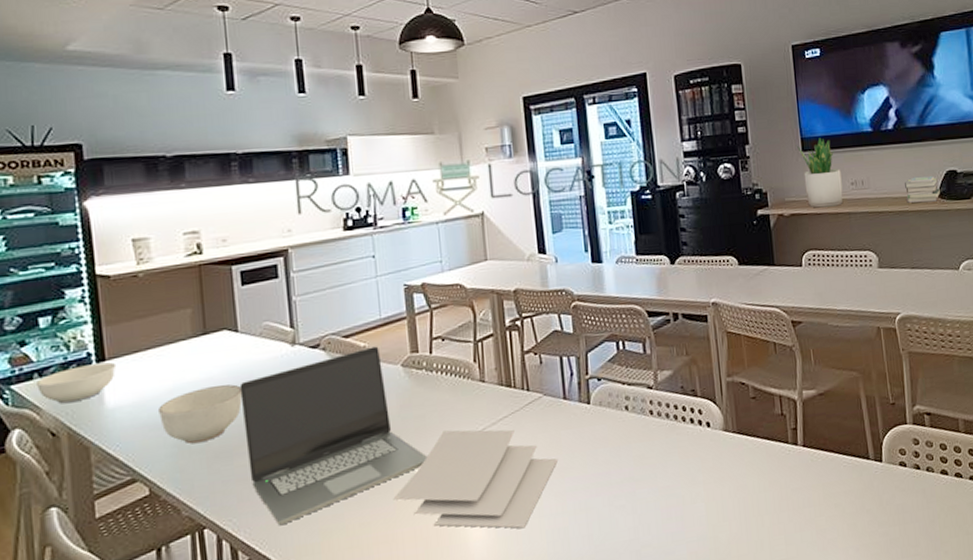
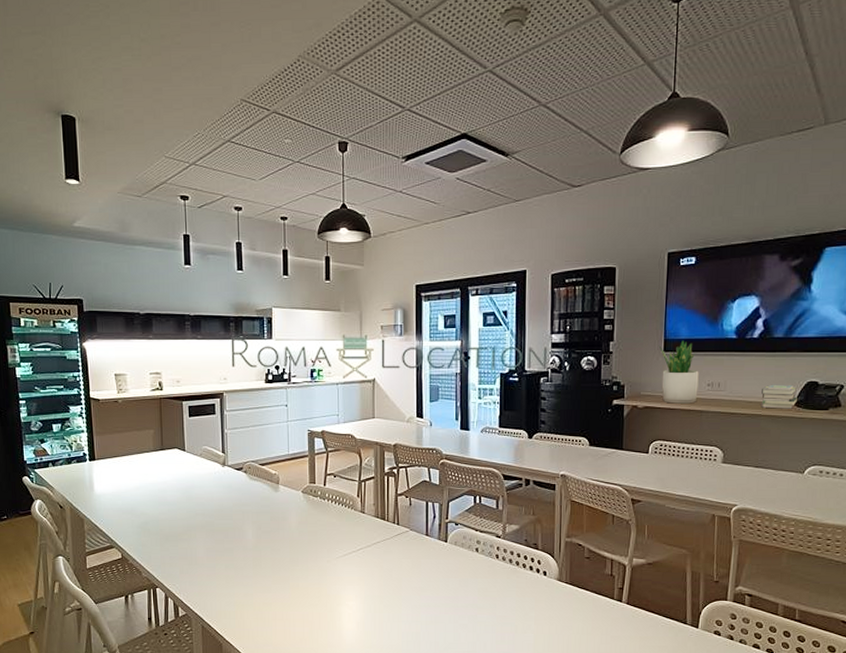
bowl: present [35,362,117,404] -> none [50,462,102,487]
bowl: present [157,384,242,444] -> none [128,489,186,528]
laptop: present [239,346,428,526] -> none [184,475,316,595]
papers: present [393,429,559,529] -> none [289,546,417,628]

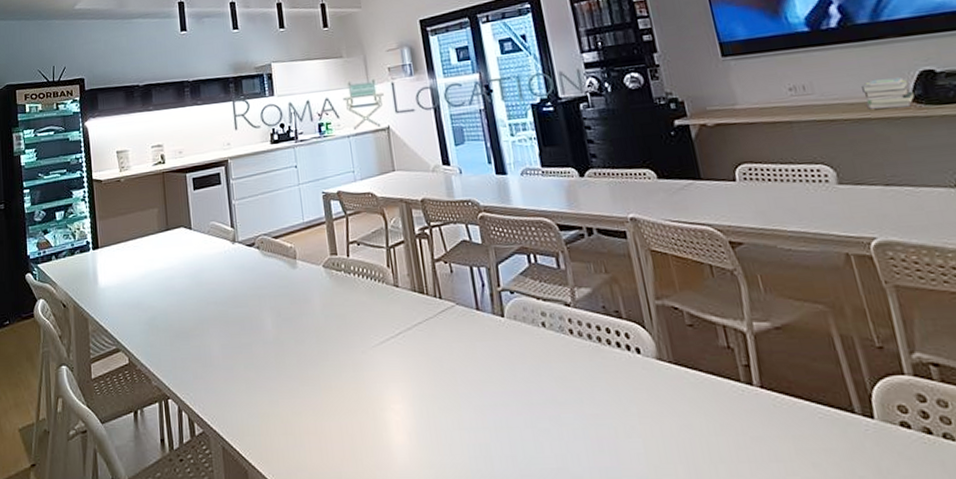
planter: present [658,340,699,404] -> none [713,41,780,117]

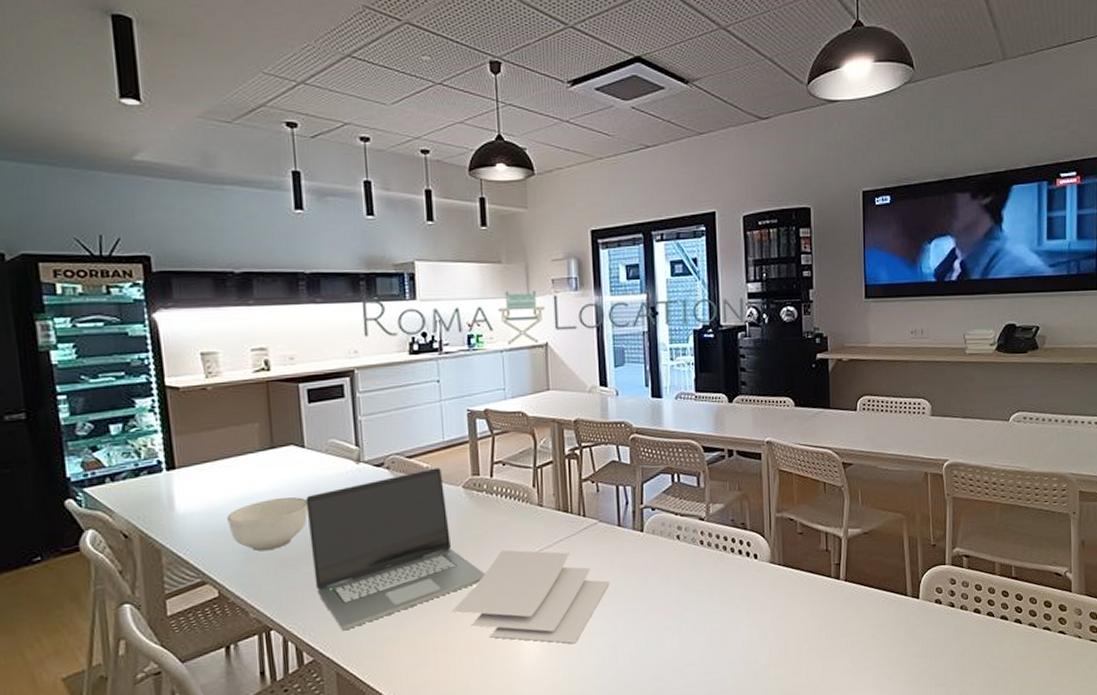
bowl: none [134,274,196,323] -> present [226,497,308,552]
laptop: none [193,247,349,405] -> present [305,467,485,631]
papers: none [320,331,476,439] -> present [451,550,611,644]

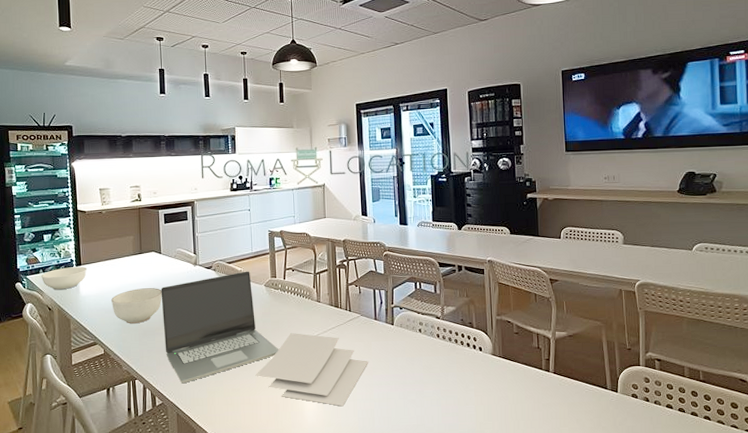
bowl: none [107,470,186,508] -> present [40,267,88,290]
books: present [964,328,999,354] -> none [650,175,681,196]

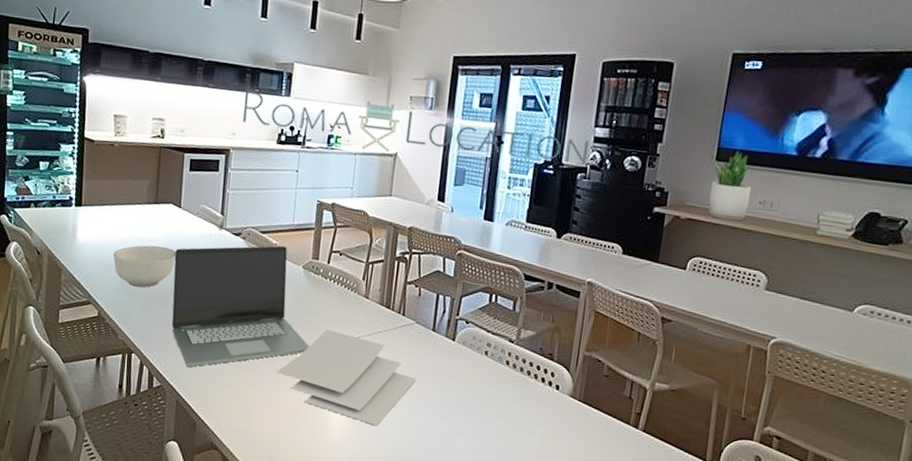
bowl: present [40,267,88,290] -> none [31,205,89,232]
planter: none [561,142,597,195] -> present [708,150,752,221]
books: none [650,175,681,196] -> present [814,210,857,240]

